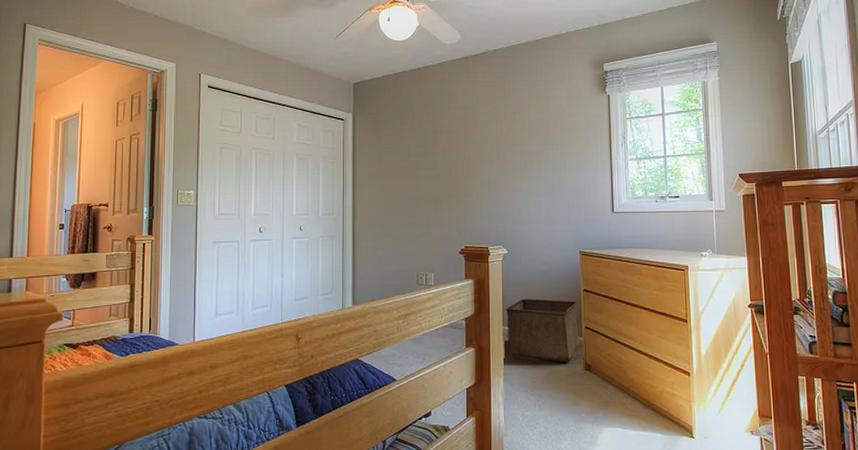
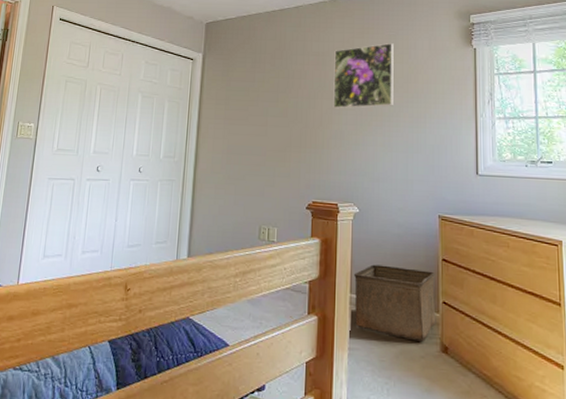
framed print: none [478,94,535,159] -> present [333,43,394,109]

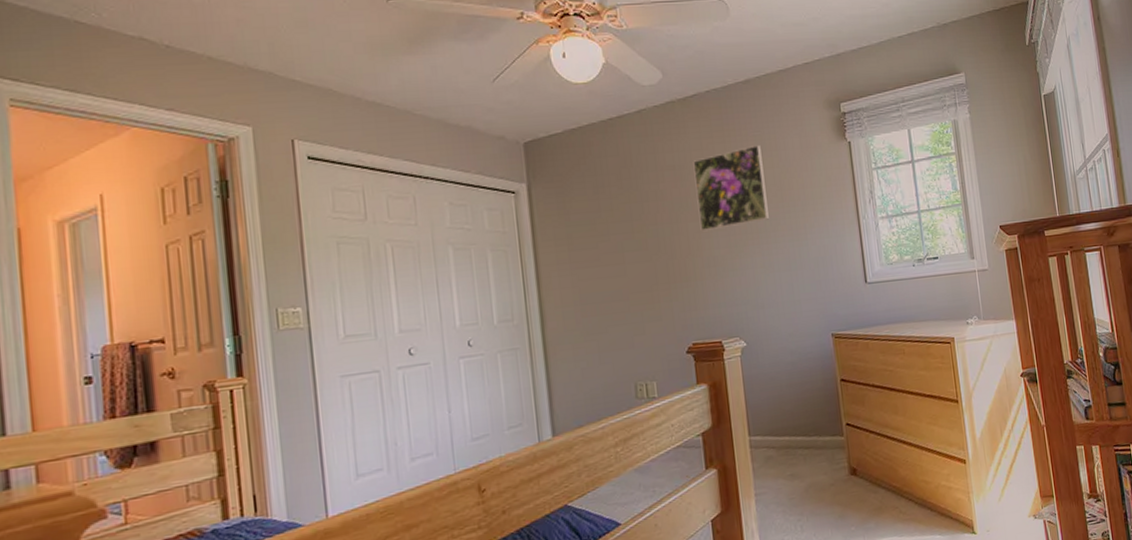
storage bin: present [353,264,436,342] -> none [749,395,842,471]

